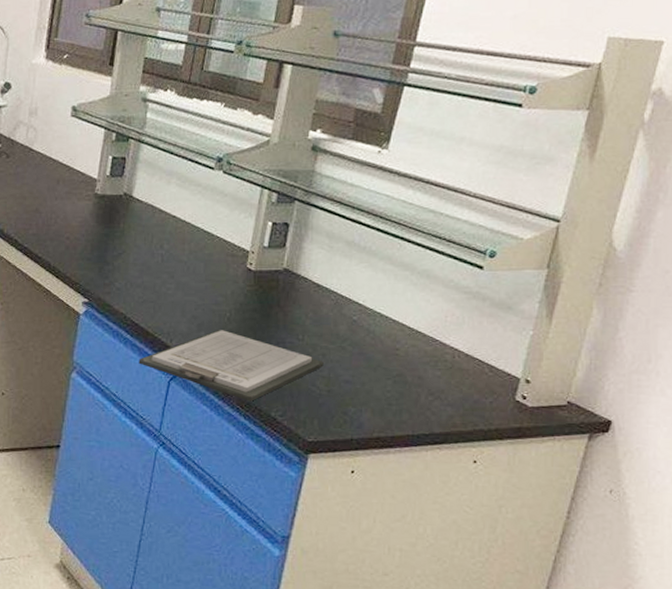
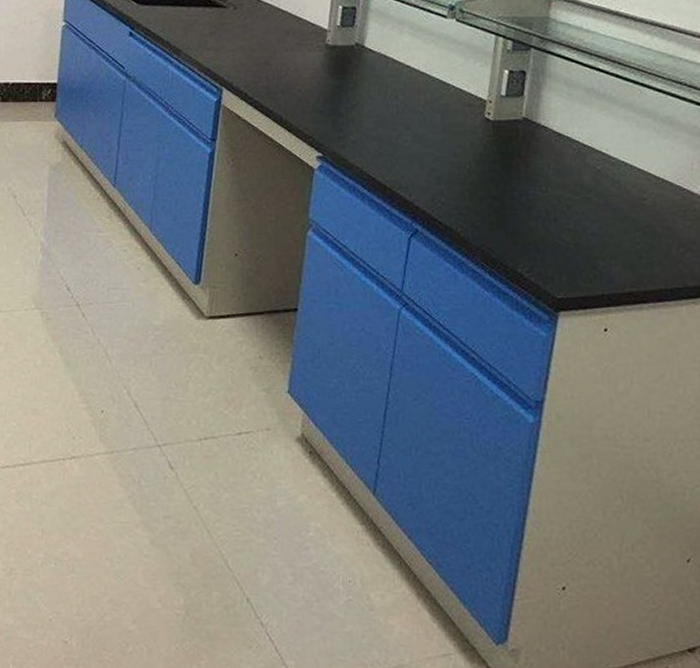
clipboard: present [138,330,324,402] -> none [377,183,569,257]

